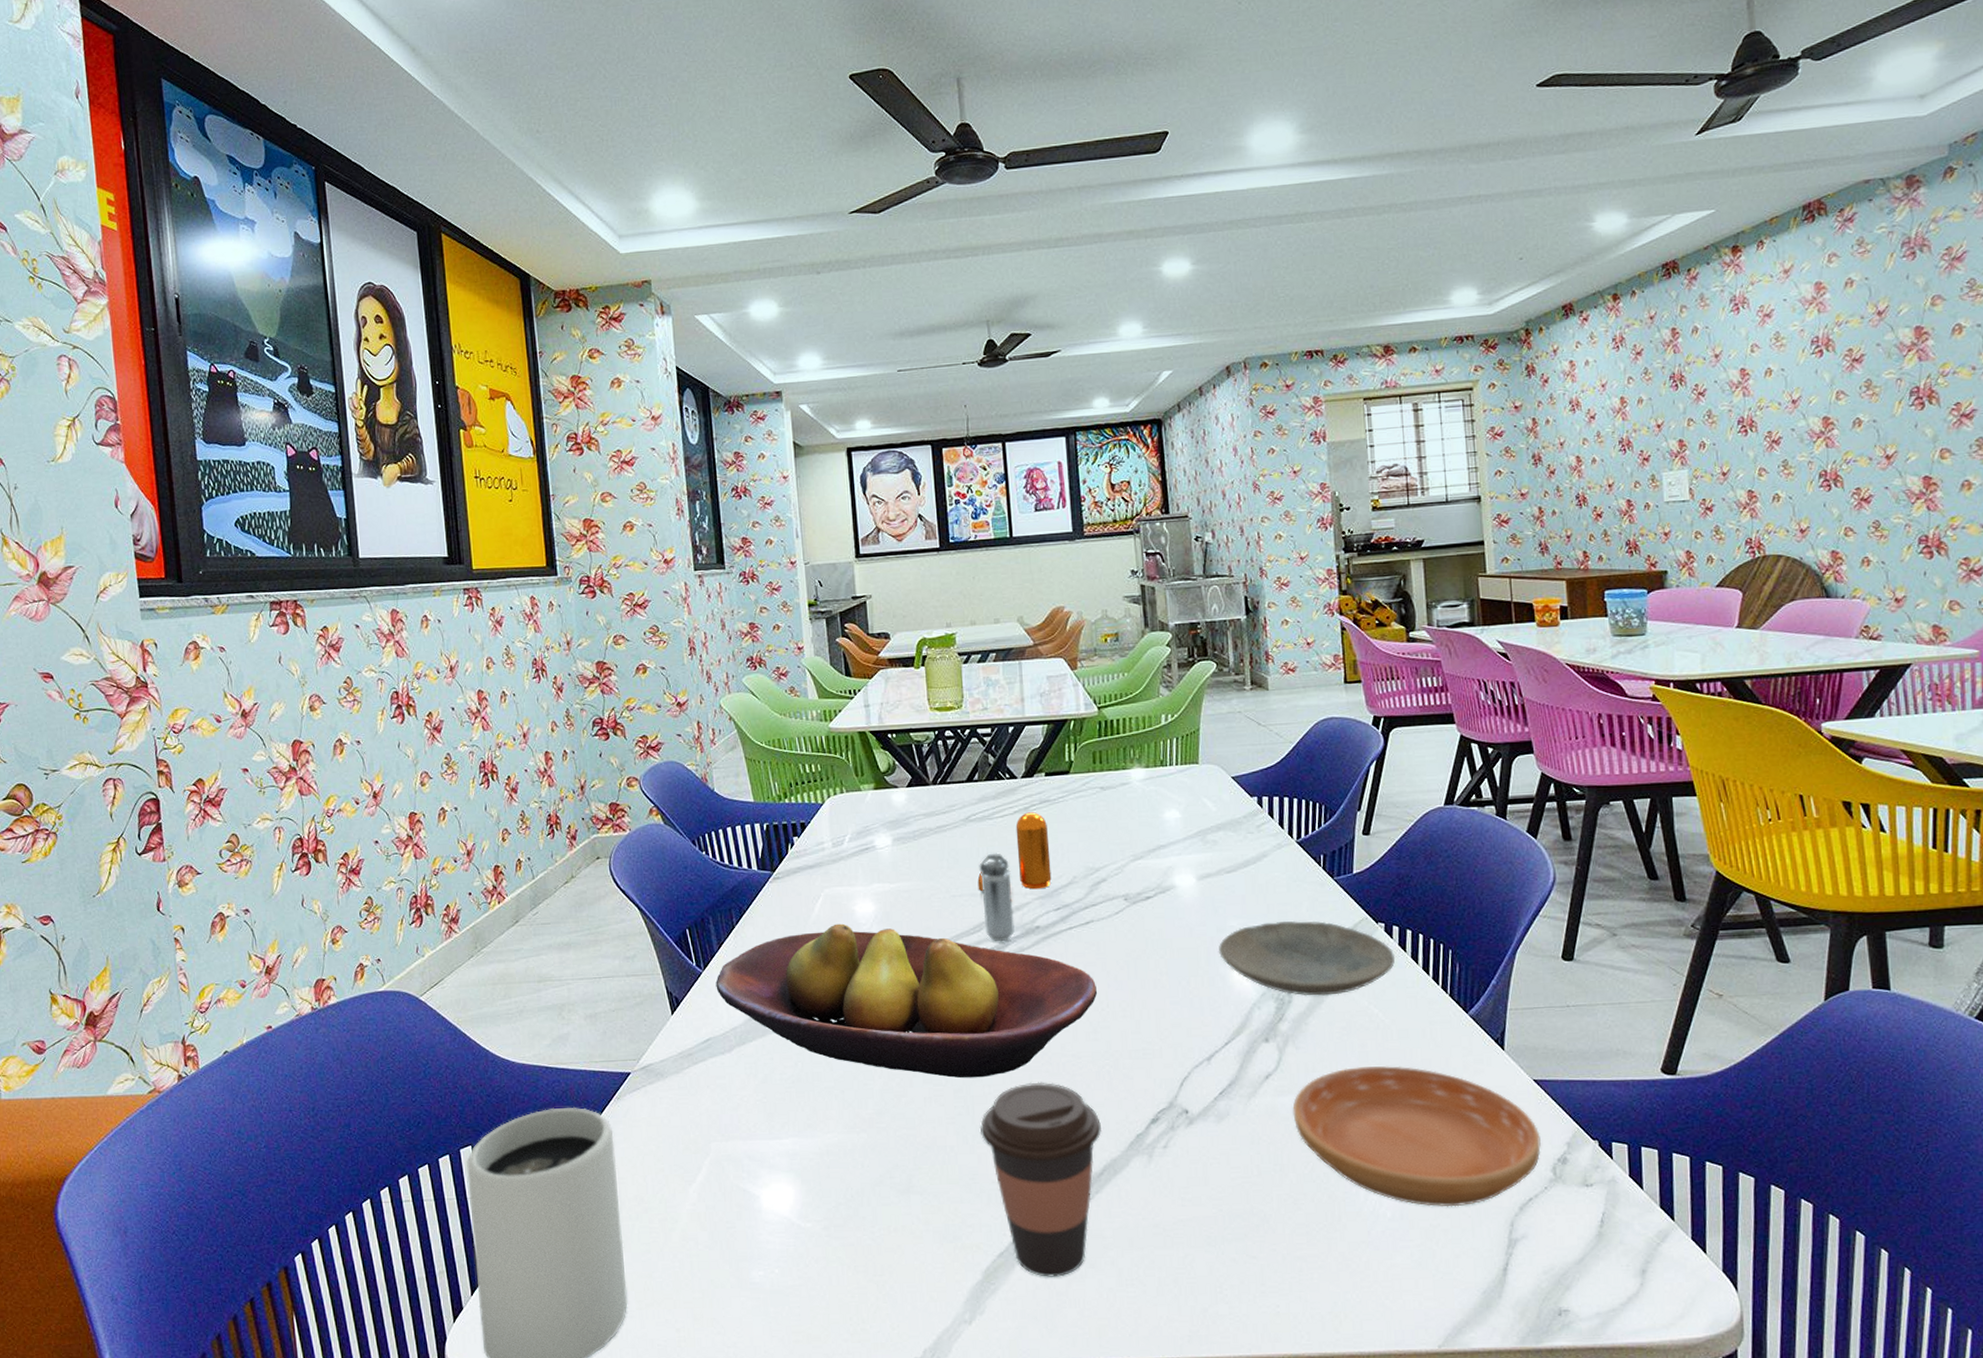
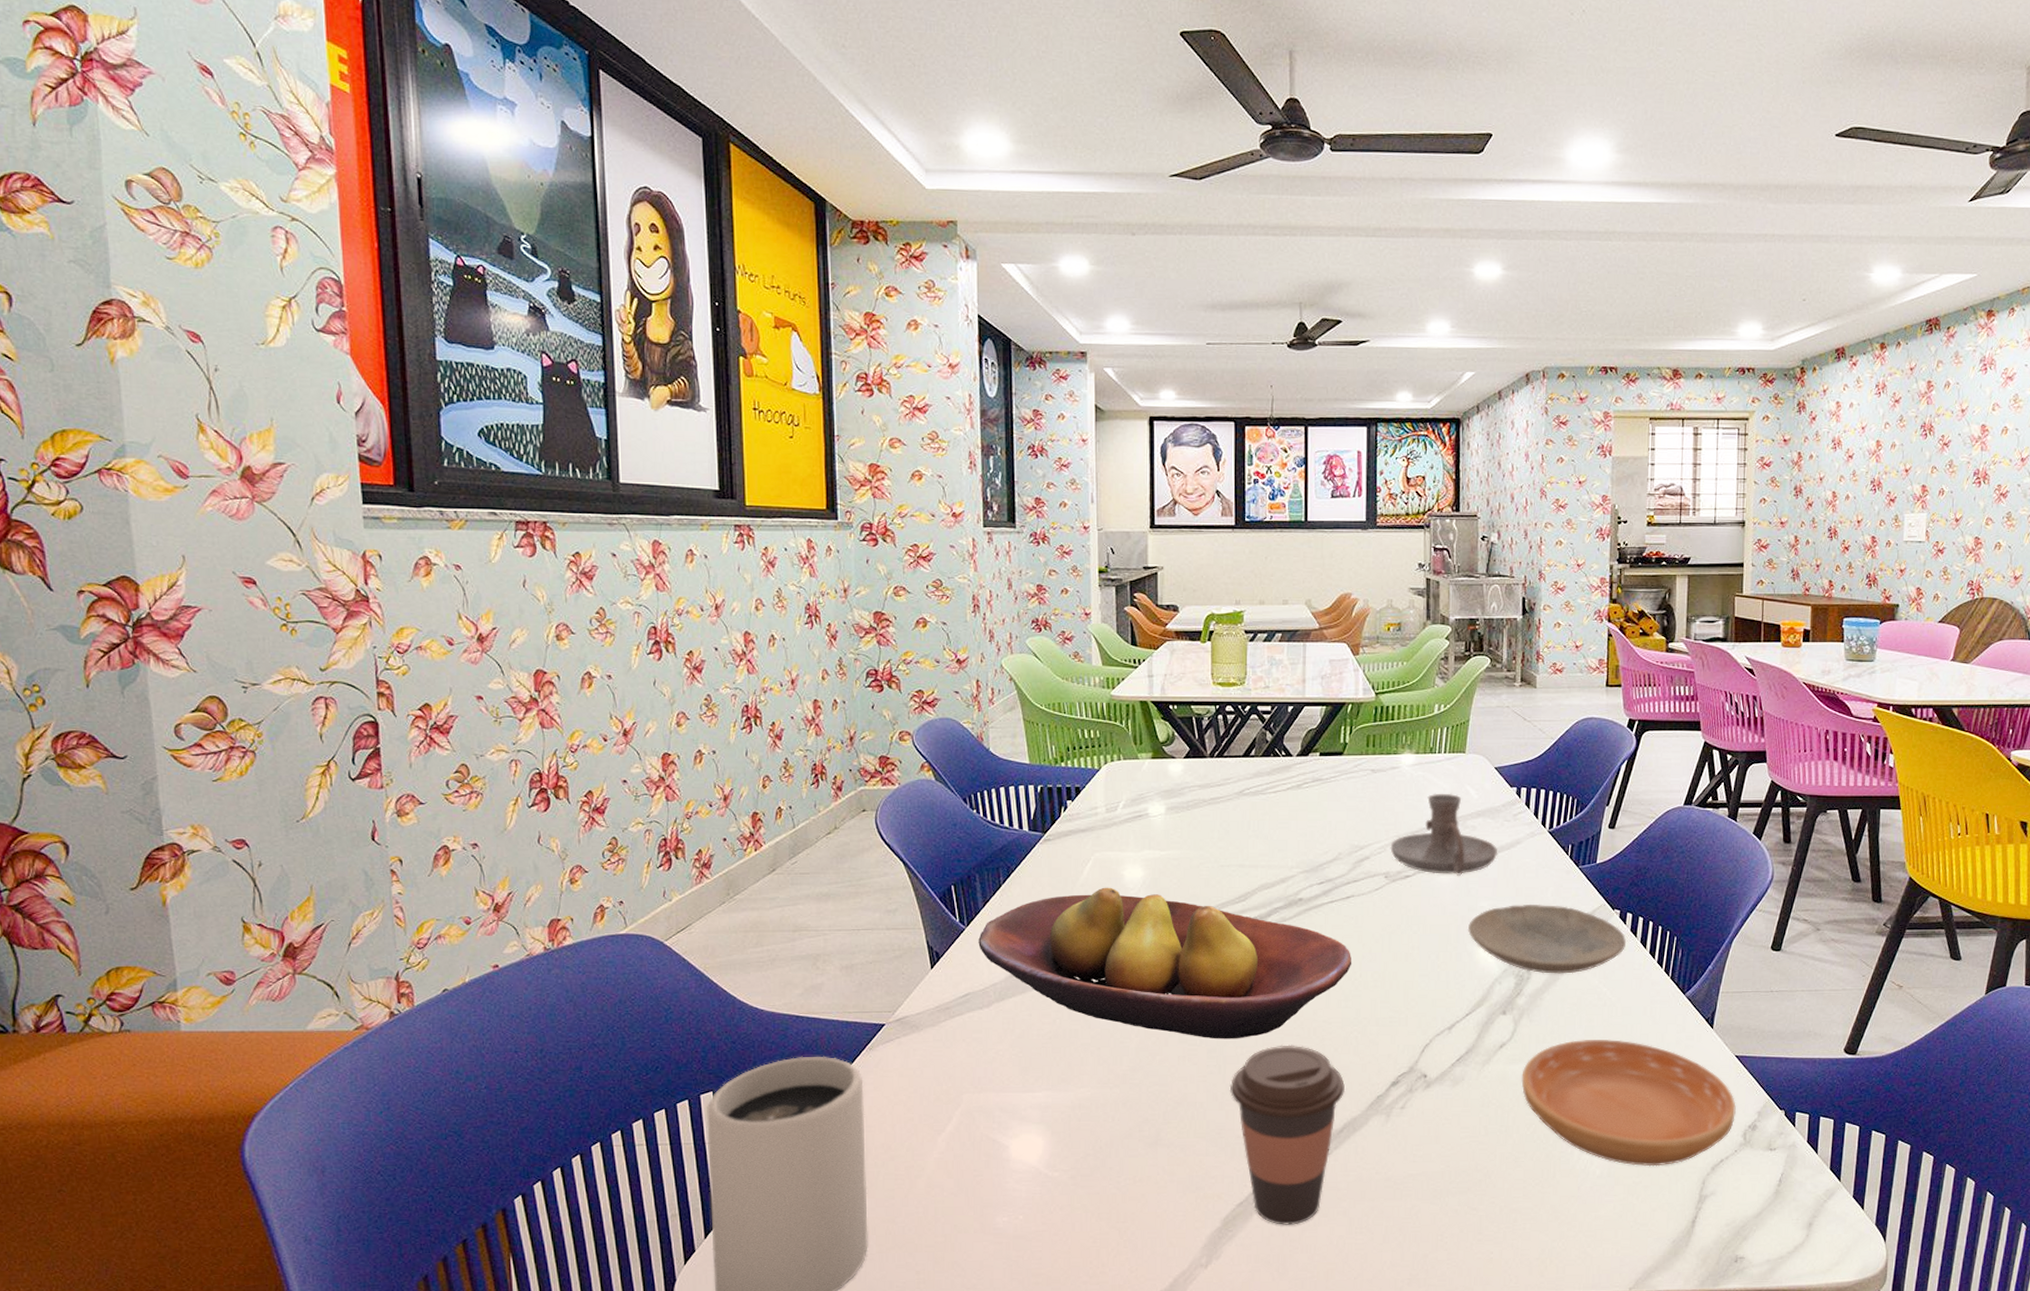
pepper shaker: present [977,812,1052,892] -> none [1246,790,1318,863]
shaker: present [979,853,1015,942] -> none [1249,826,1279,912]
candle holder: none [1127,807,1244,894] -> present [1390,793,1498,876]

